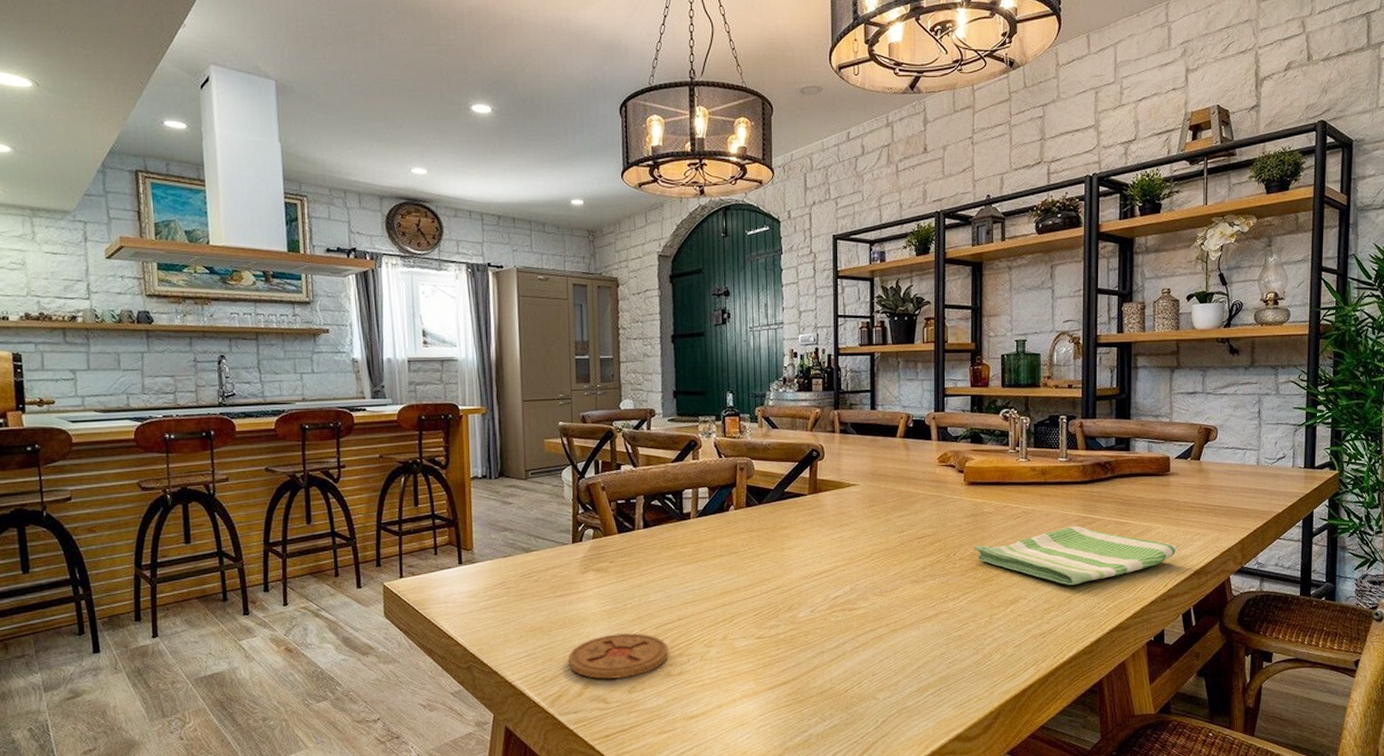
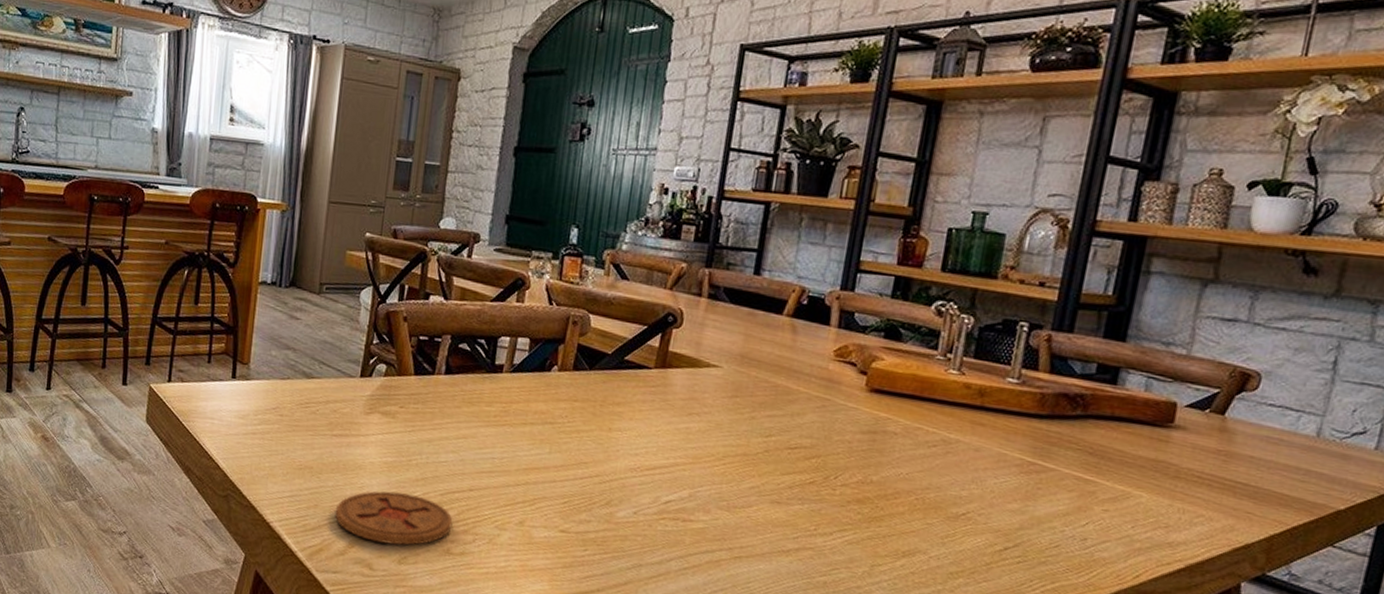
dish towel: present [974,526,1177,586] -> none [864,471,1165,550]

